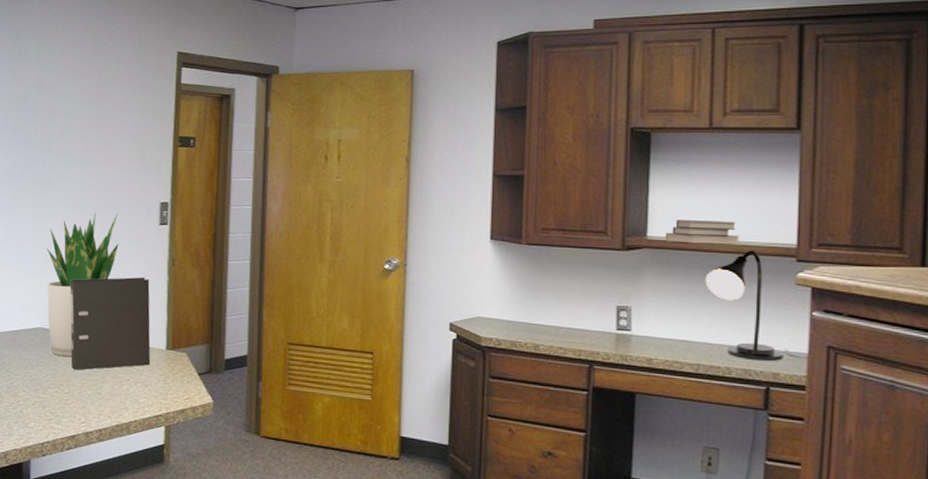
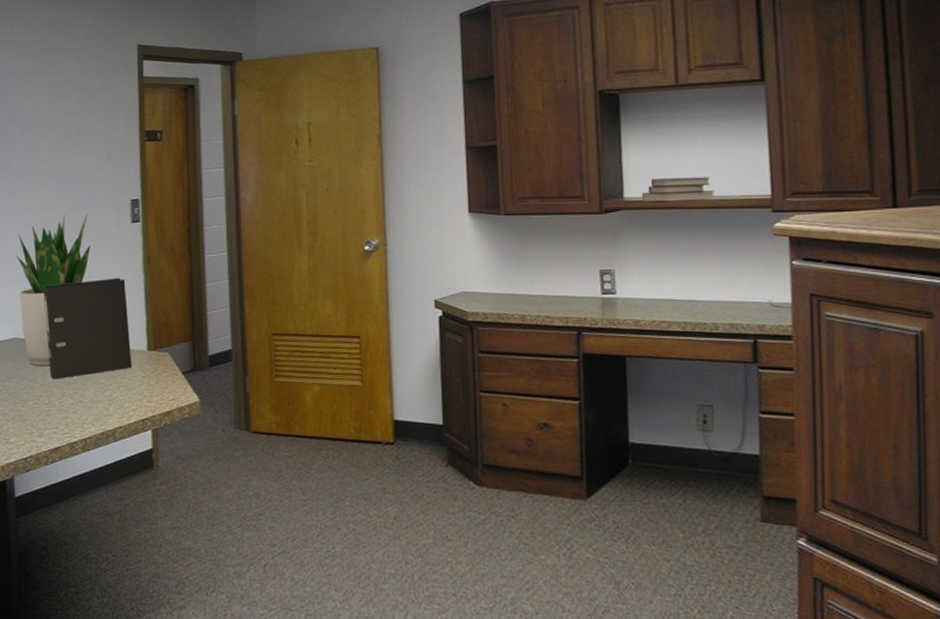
desk lamp: present [705,250,783,362] -> none [684,204,768,315]

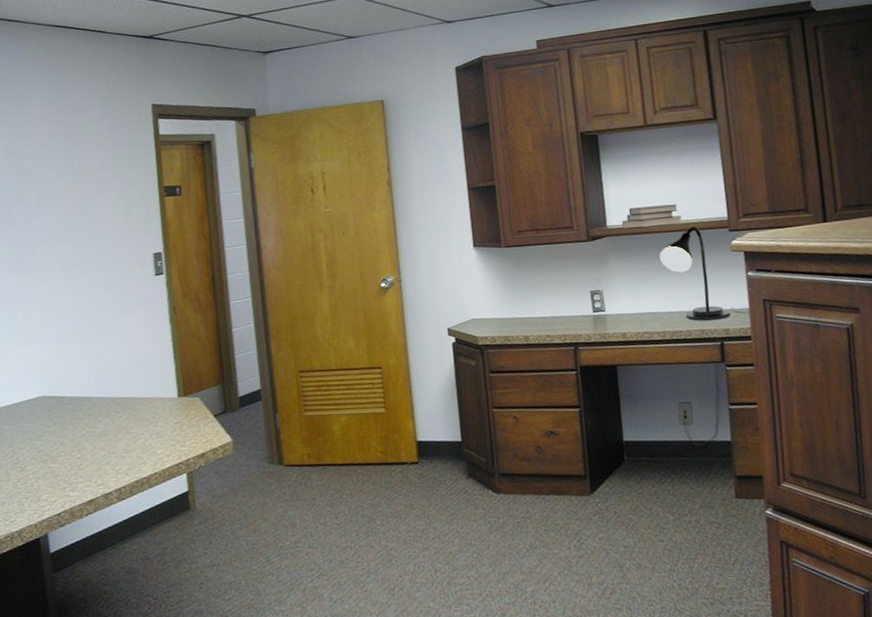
planter: present [16,214,91,367] -> none [38,270,115,422]
binder: present [43,277,133,379] -> none [68,329,164,433]
desk lamp: none [684,204,768,315] -> present [659,226,731,322]

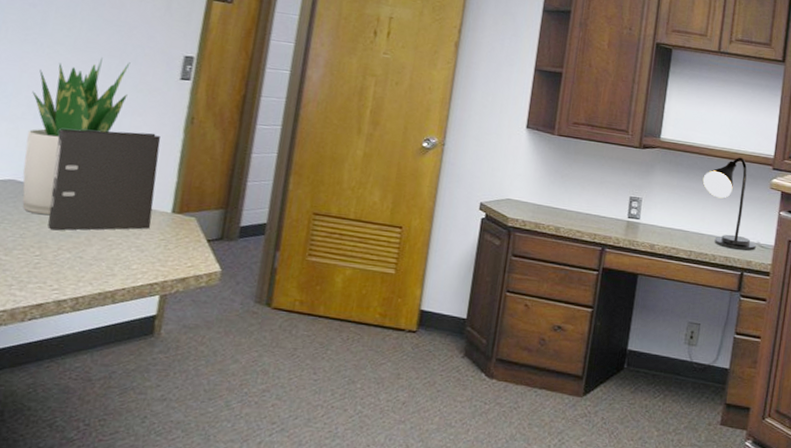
planter: none [38,270,115,422] -> present [22,57,131,216]
binder: none [68,329,164,433] -> present [48,129,161,231]
books: present [621,204,682,228] -> none [674,126,733,152]

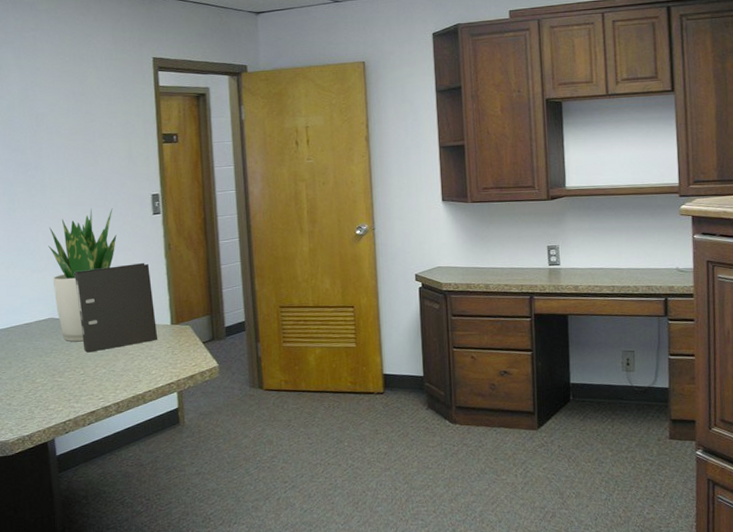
desk lamp: present [702,157,756,252] -> none [613,190,676,279]

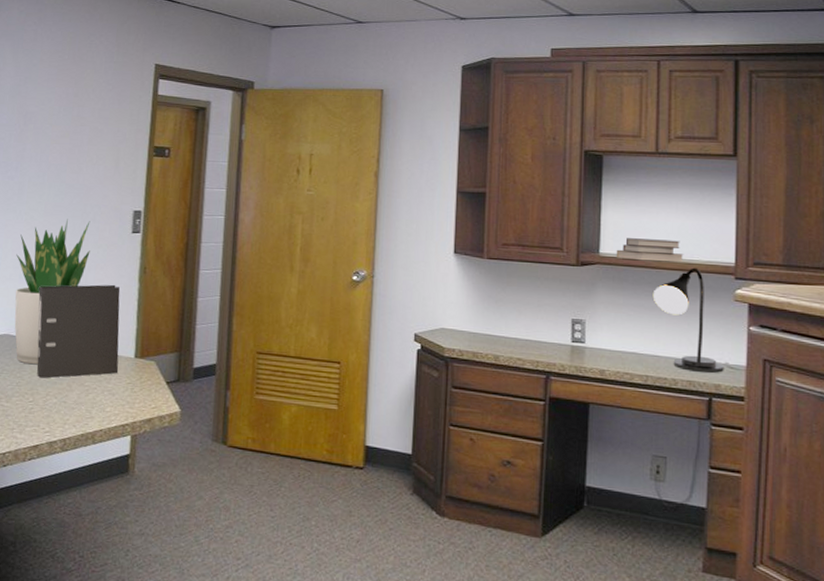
books: none [579,169,636,190] -> present [616,238,684,263]
desk lamp: none [613,190,676,279] -> present [652,267,724,374]

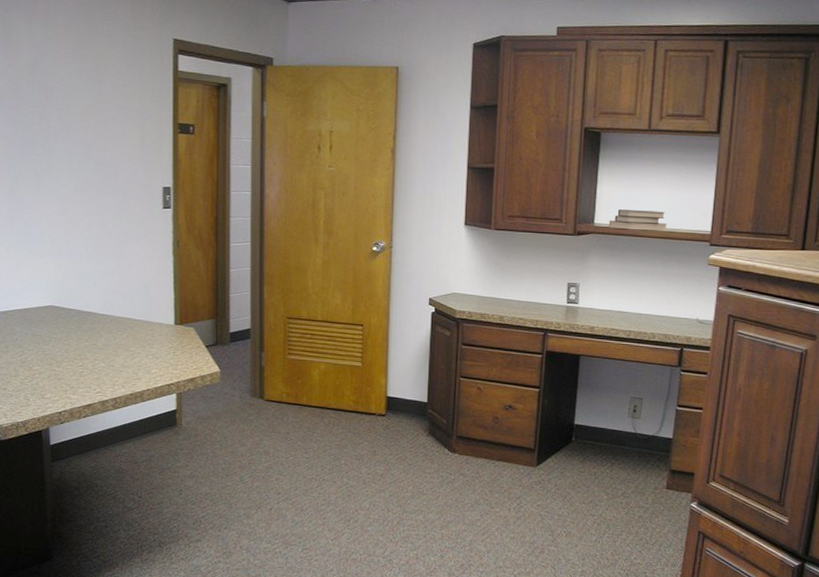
planter: present [14,219,90,365] -> none [52,195,124,333]
binder: present [36,284,121,378] -> none [78,257,160,345]
desk lamp: present [652,267,724,374] -> none [638,235,695,328]

